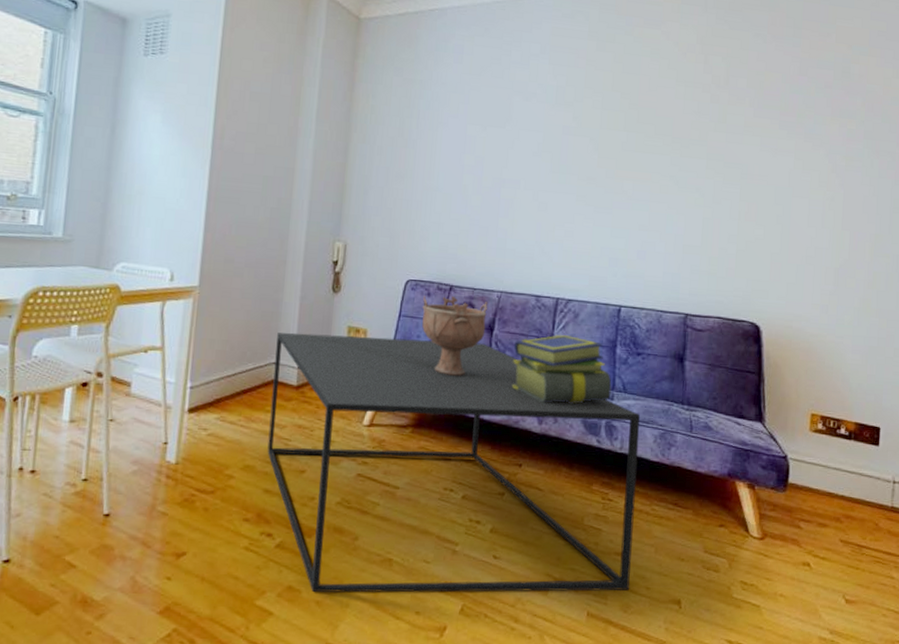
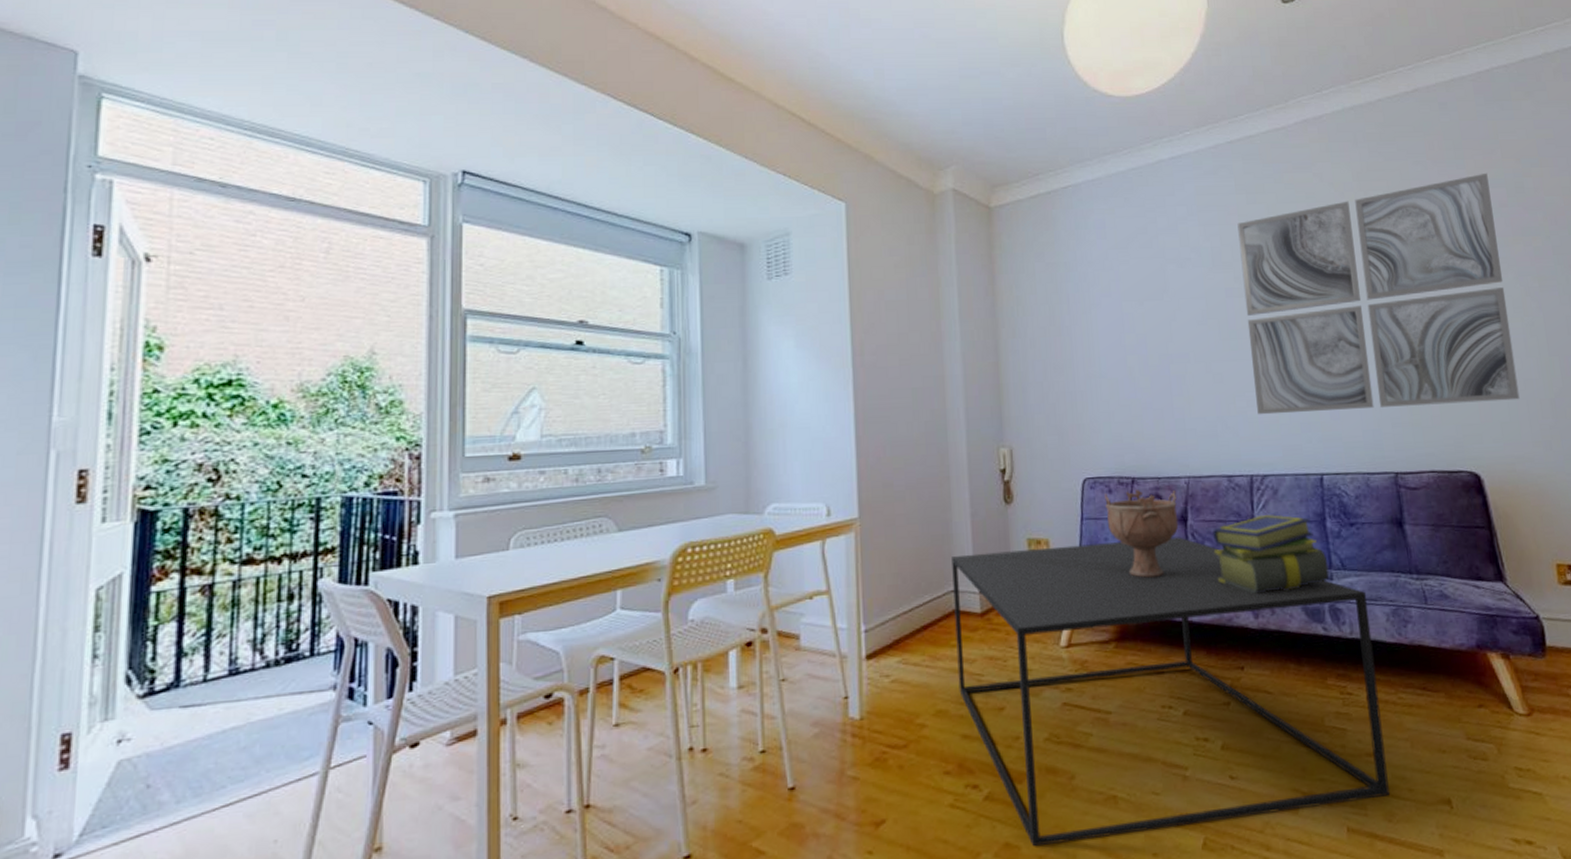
wall art: none [573,54,820,265] -> present [1237,172,1520,415]

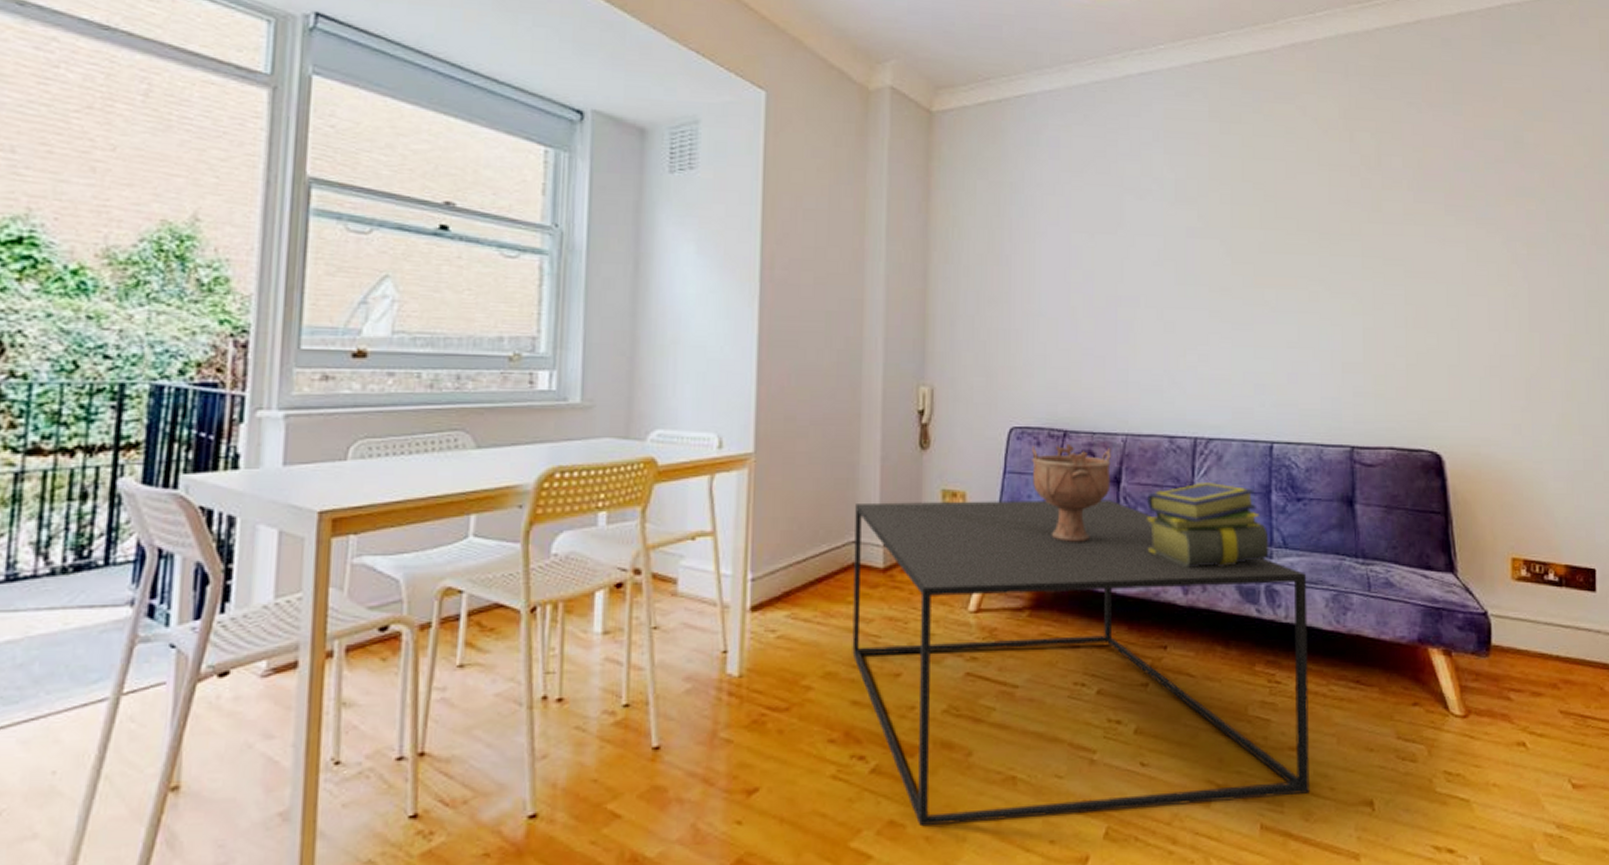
wall art: present [1237,172,1520,415] -> none [1207,122,1493,377]

